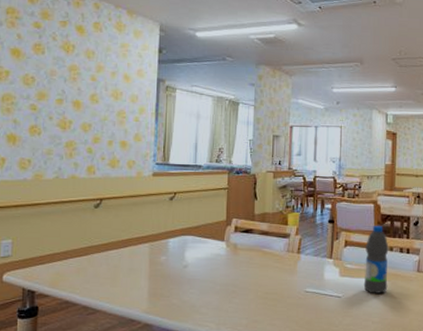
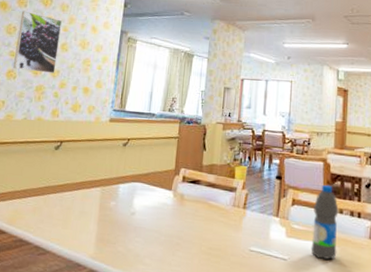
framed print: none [36,58,88,127] -> present [13,10,62,73]

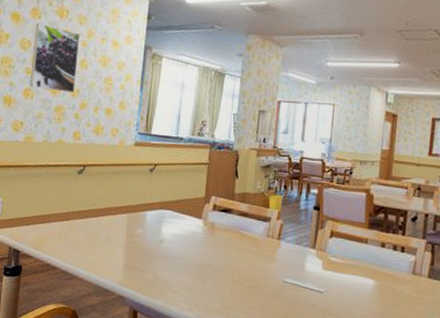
water bottle: present [311,184,339,260] -> none [348,216,381,294]

